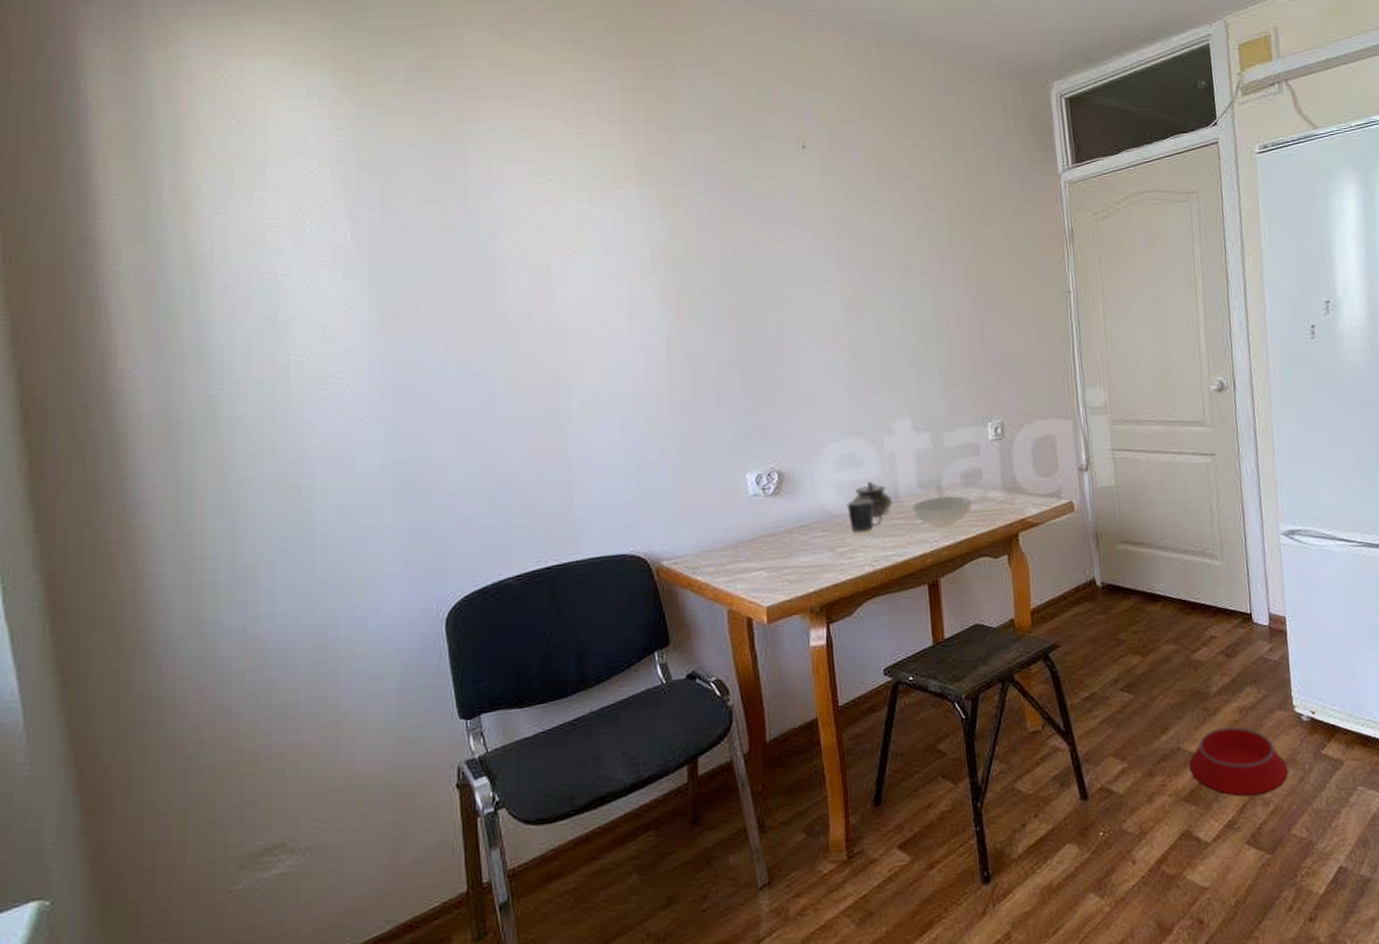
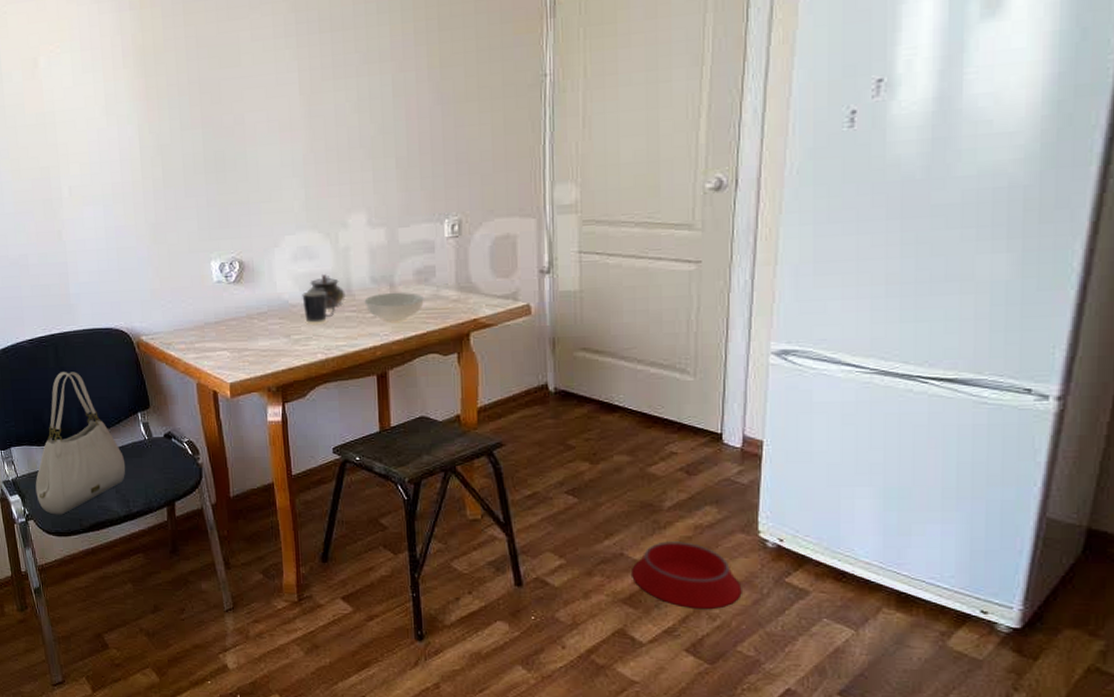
handbag: none [511,610,636,797] -> present [35,372,126,515]

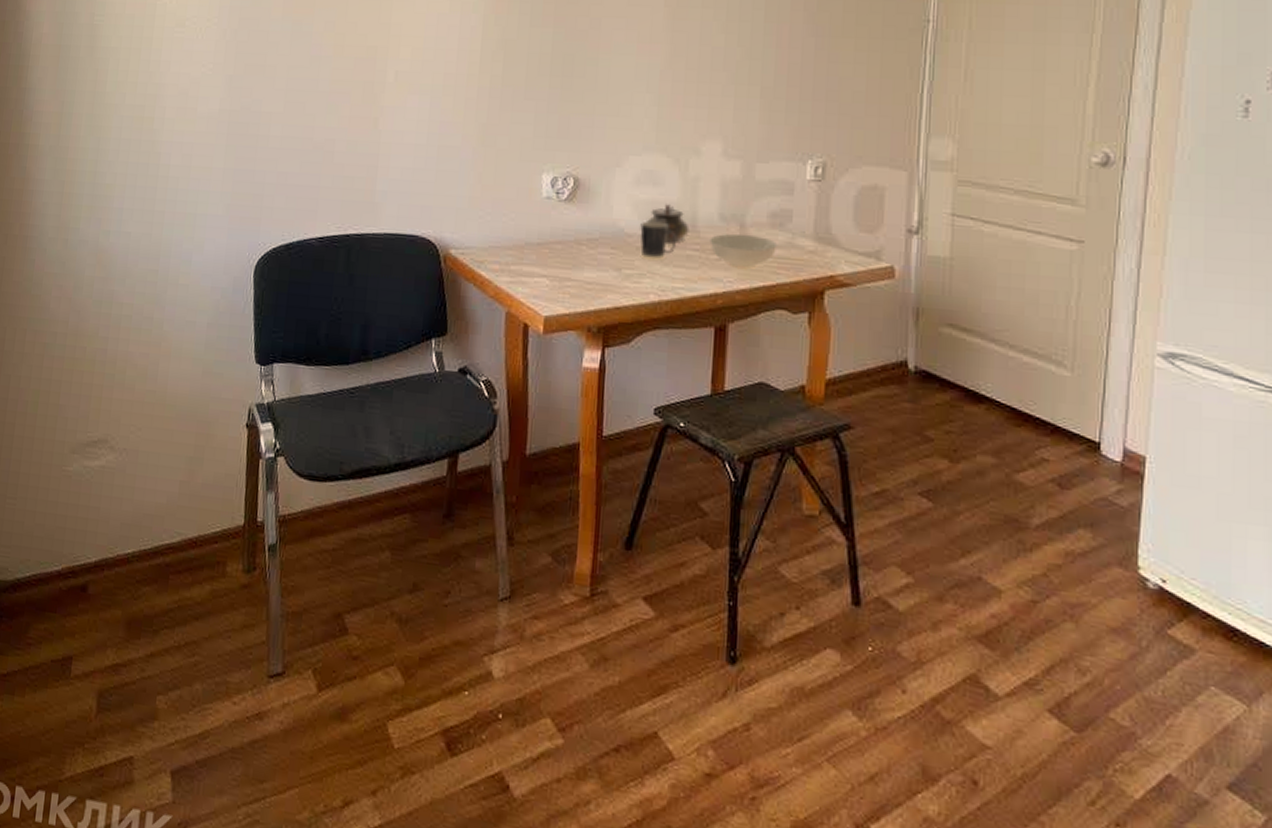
handbag: present [35,372,126,515] -> none [293,280,408,455]
pet bowl: present [630,541,742,609] -> none [988,568,1117,660]

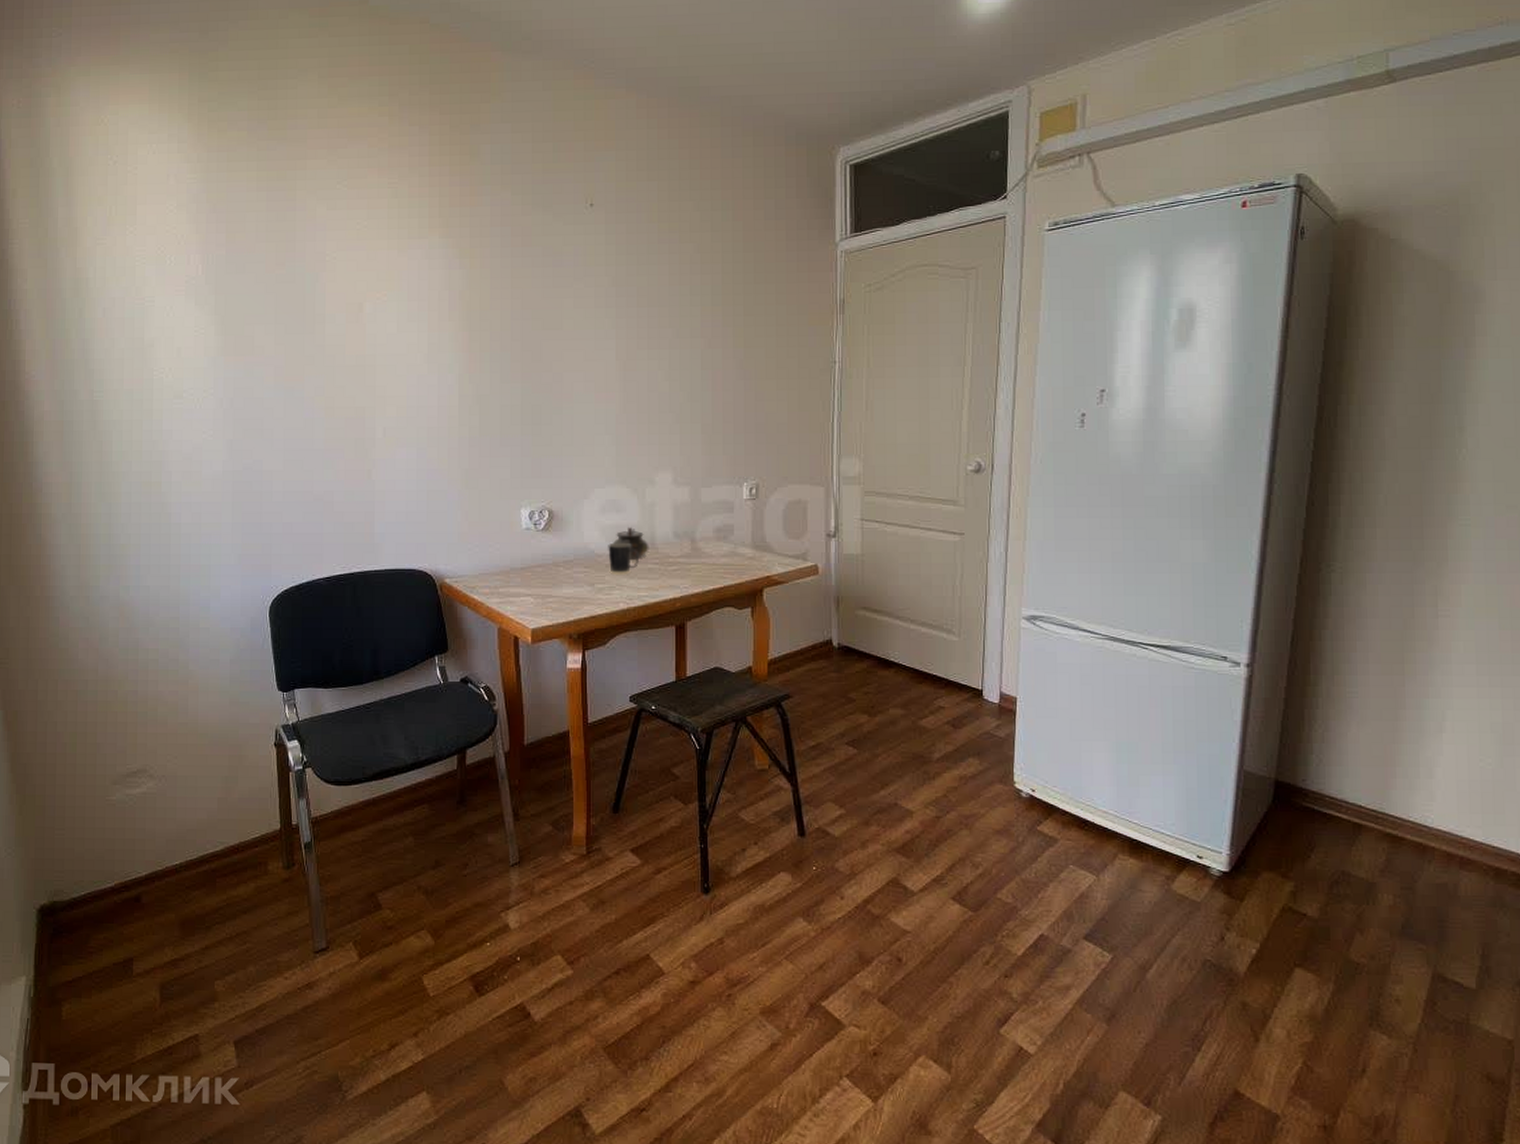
bowl: present [709,233,778,269] -> none [667,547,723,576]

